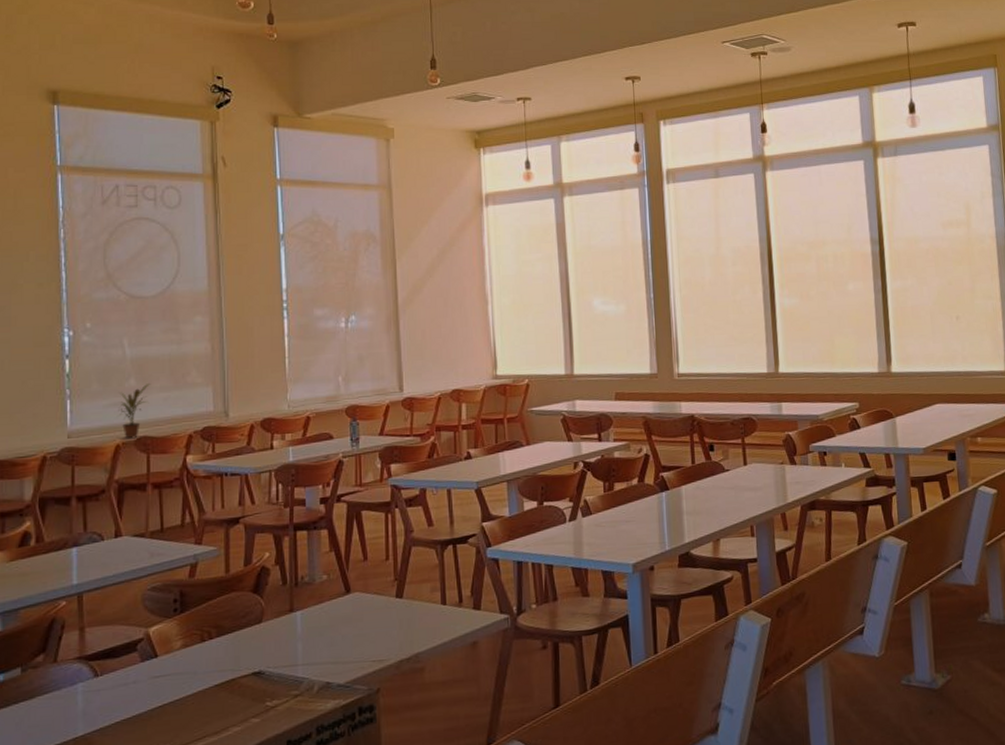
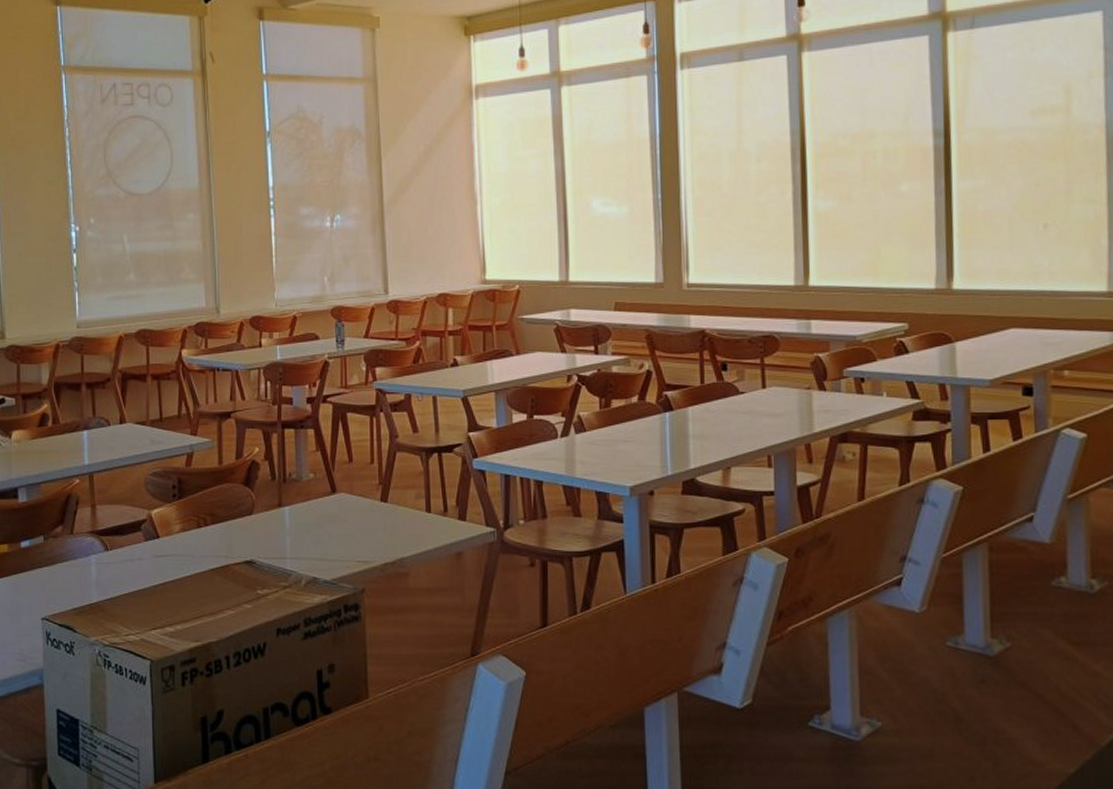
potted plant: present [118,384,151,438] -> none [120,279,149,330]

